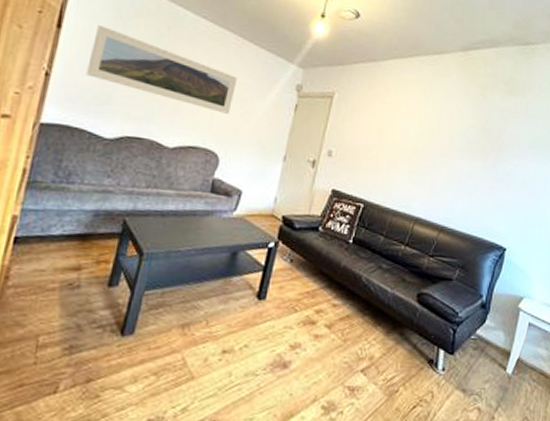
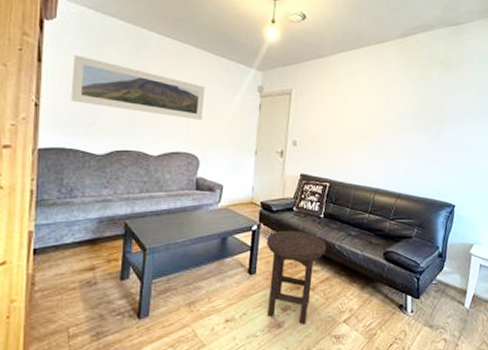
stool: none [273,252,352,368] -> present [267,230,327,325]

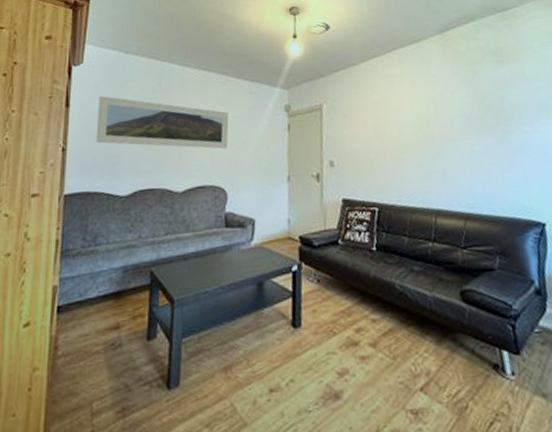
stool: present [267,230,327,325] -> none [310,268,385,395]

